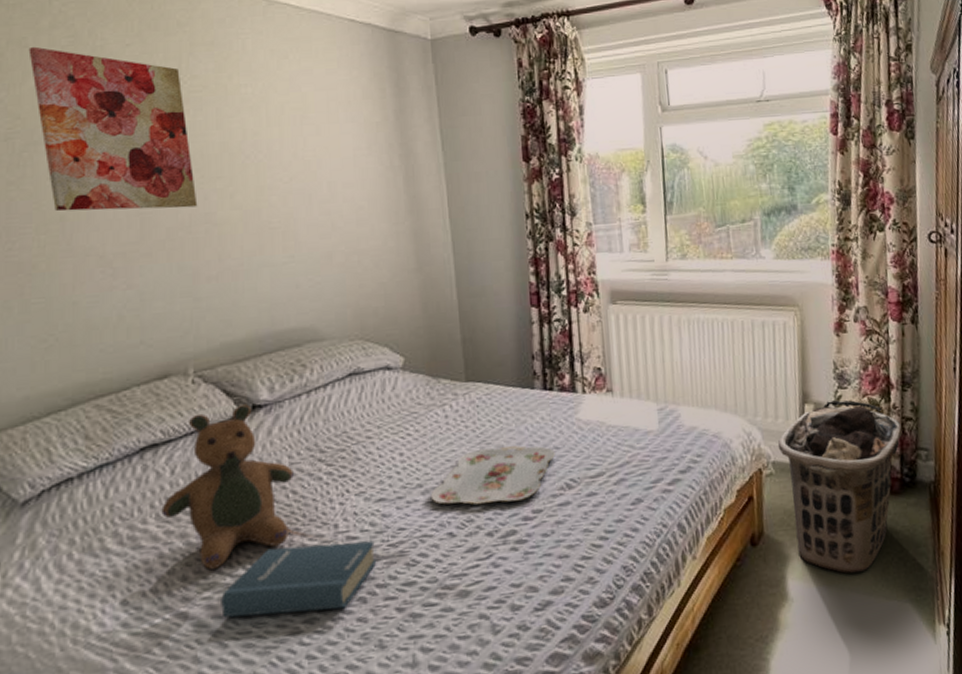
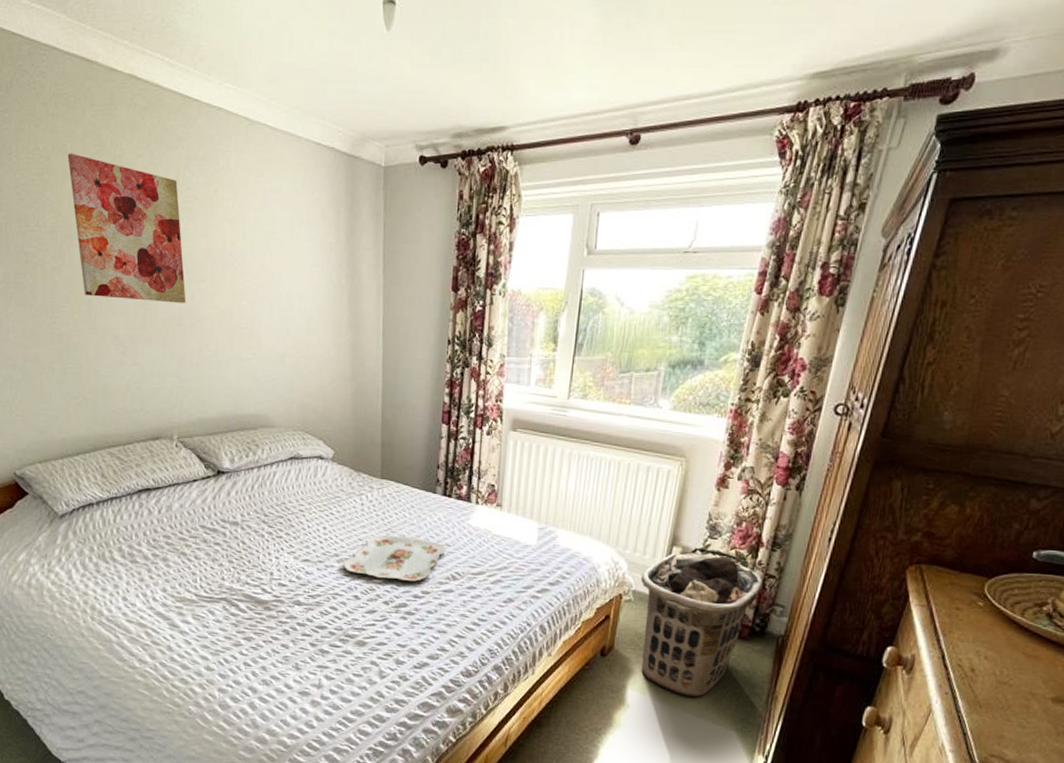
teddy bear: present [161,404,294,569] -> none [151,469,244,588]
hardback book: present [221,540,377,618] -> none [188,580,299,635]

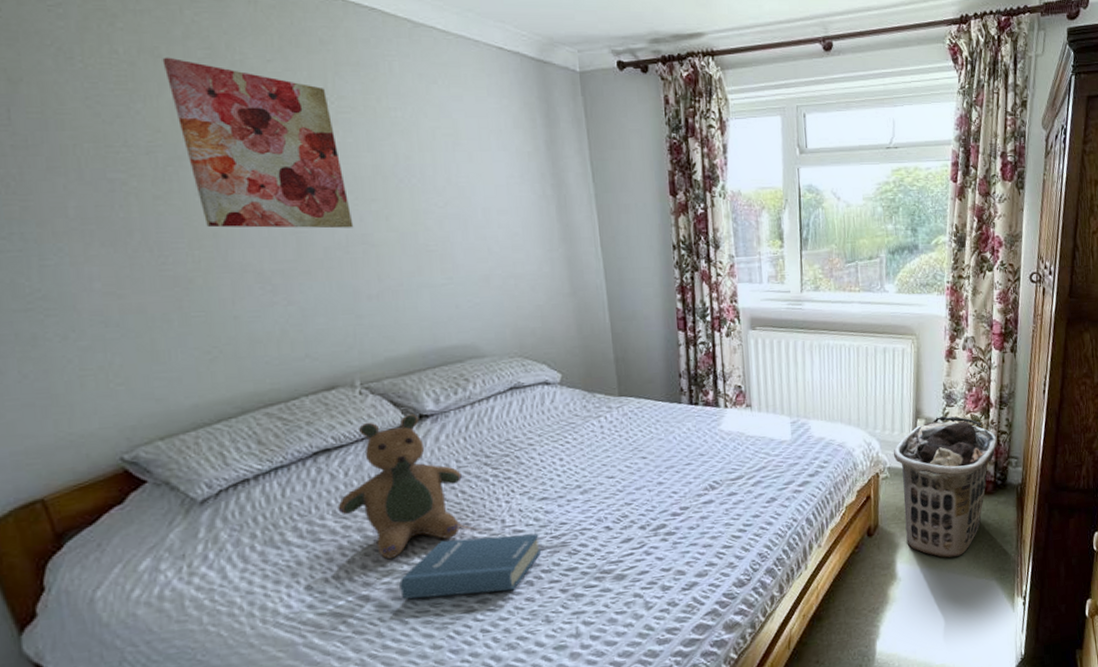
teddy bear: none [151,469,244,588] -> present [337,414,462,559]
hardback book: none [188,580,299,635] -> present [399,533,542,599]
serving tray: present [343,535,446,582] -> none [588,452,700,503]

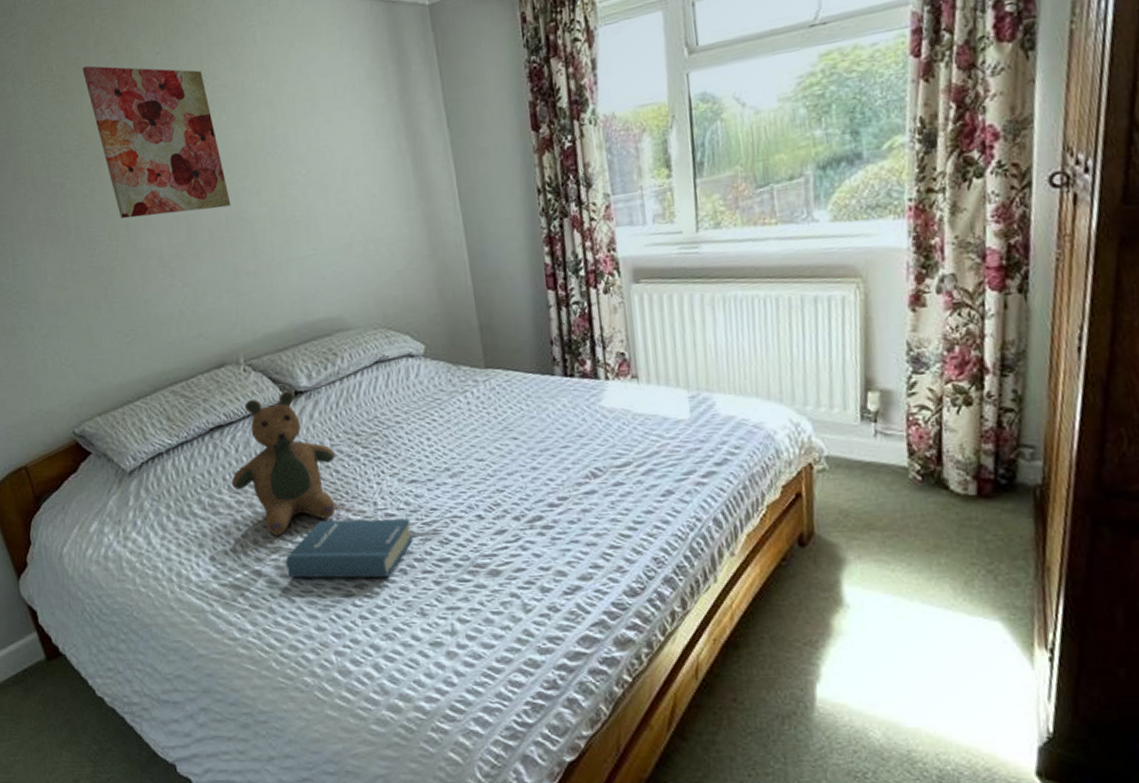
clothes hamper: present [893,416,998,558] -> none [832,387,999,583]

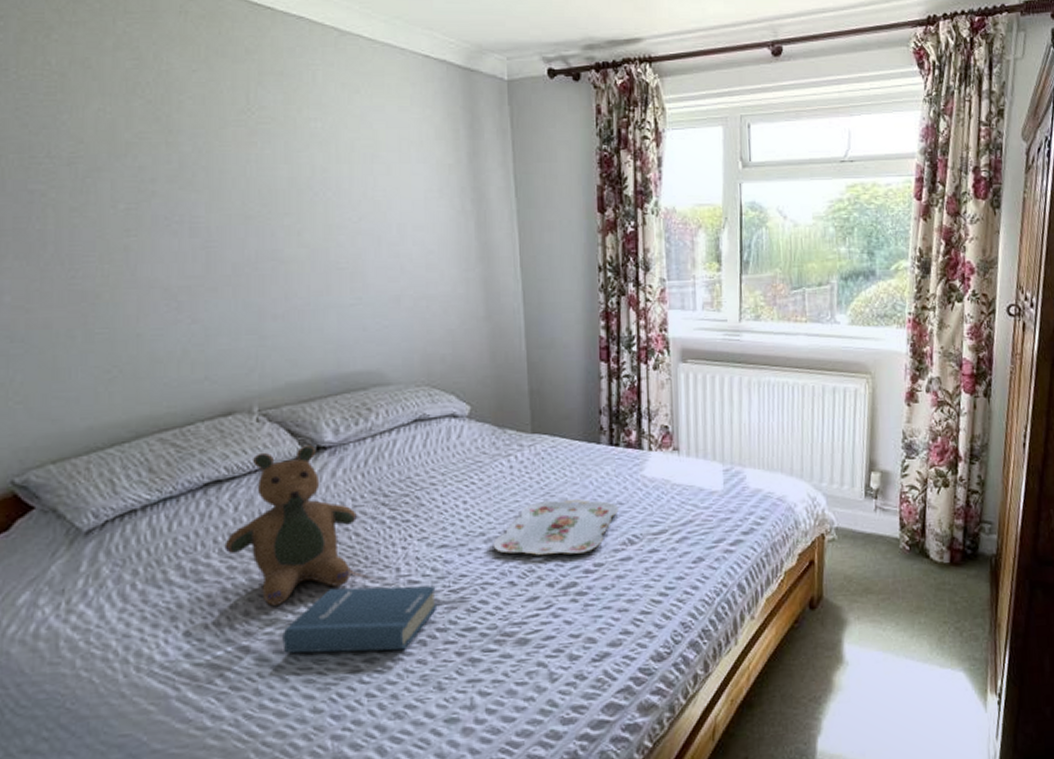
wall art: present [82,65,231,219] -> none [92,68,265,244]
serving tray: none [458,433,579,490] -> present [493,499,619,556]

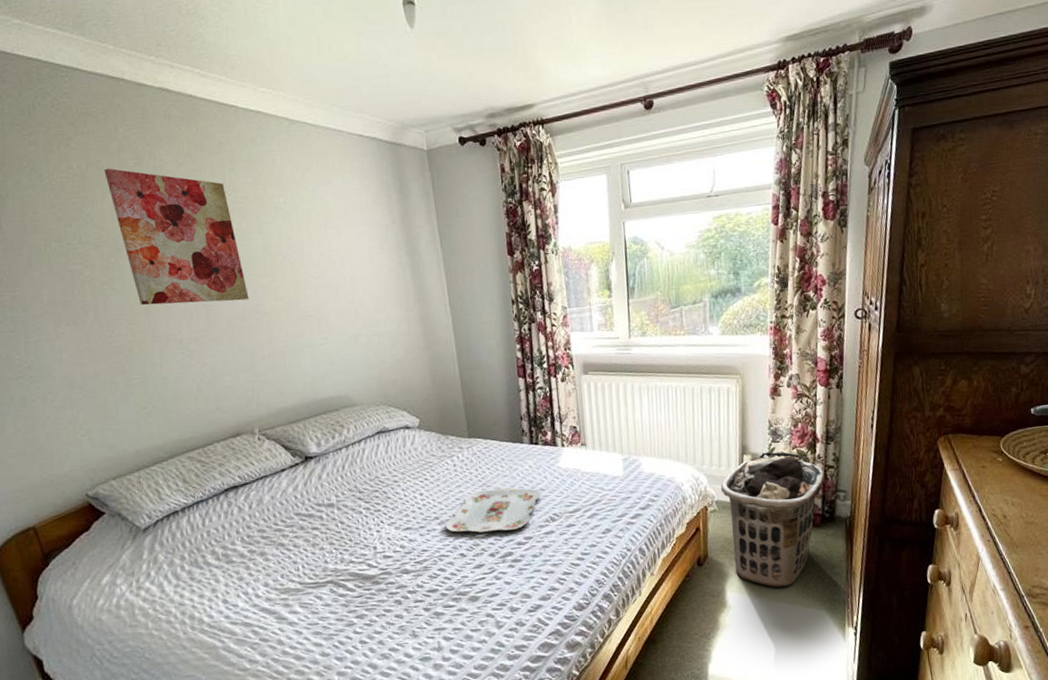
wall art: none [92,68,265,244] -> present [104,168,249,305]
teddy bear: present [224,445,357,606] -> none [244,456,341,578]
hardback book: present [282,585,438,654] -> none [294,559,408,613]
clothes hamper: none [841,470,967,641] -> present [720,451,825,588]

